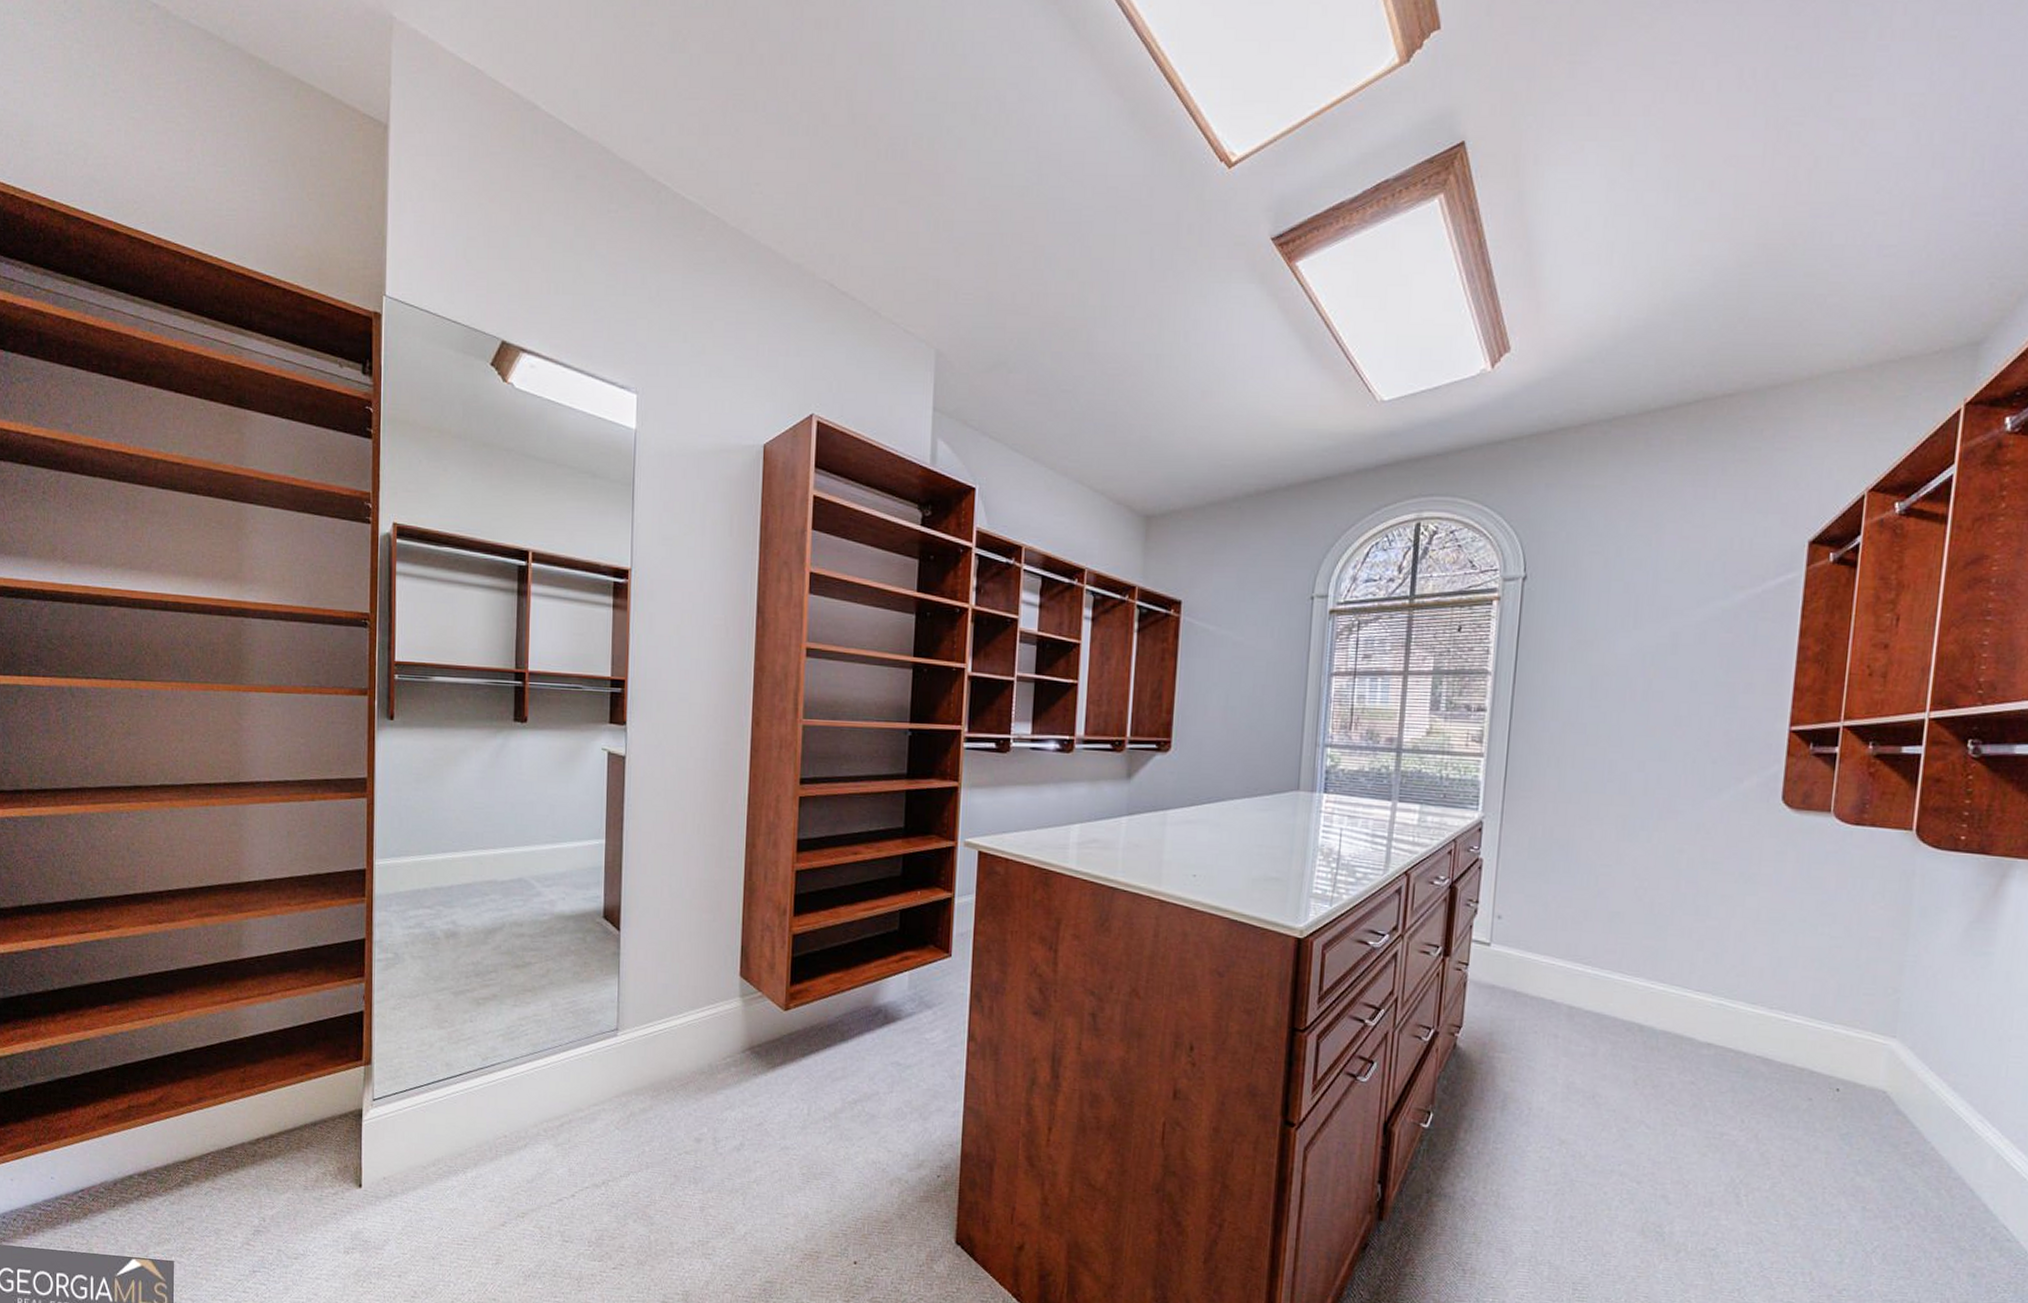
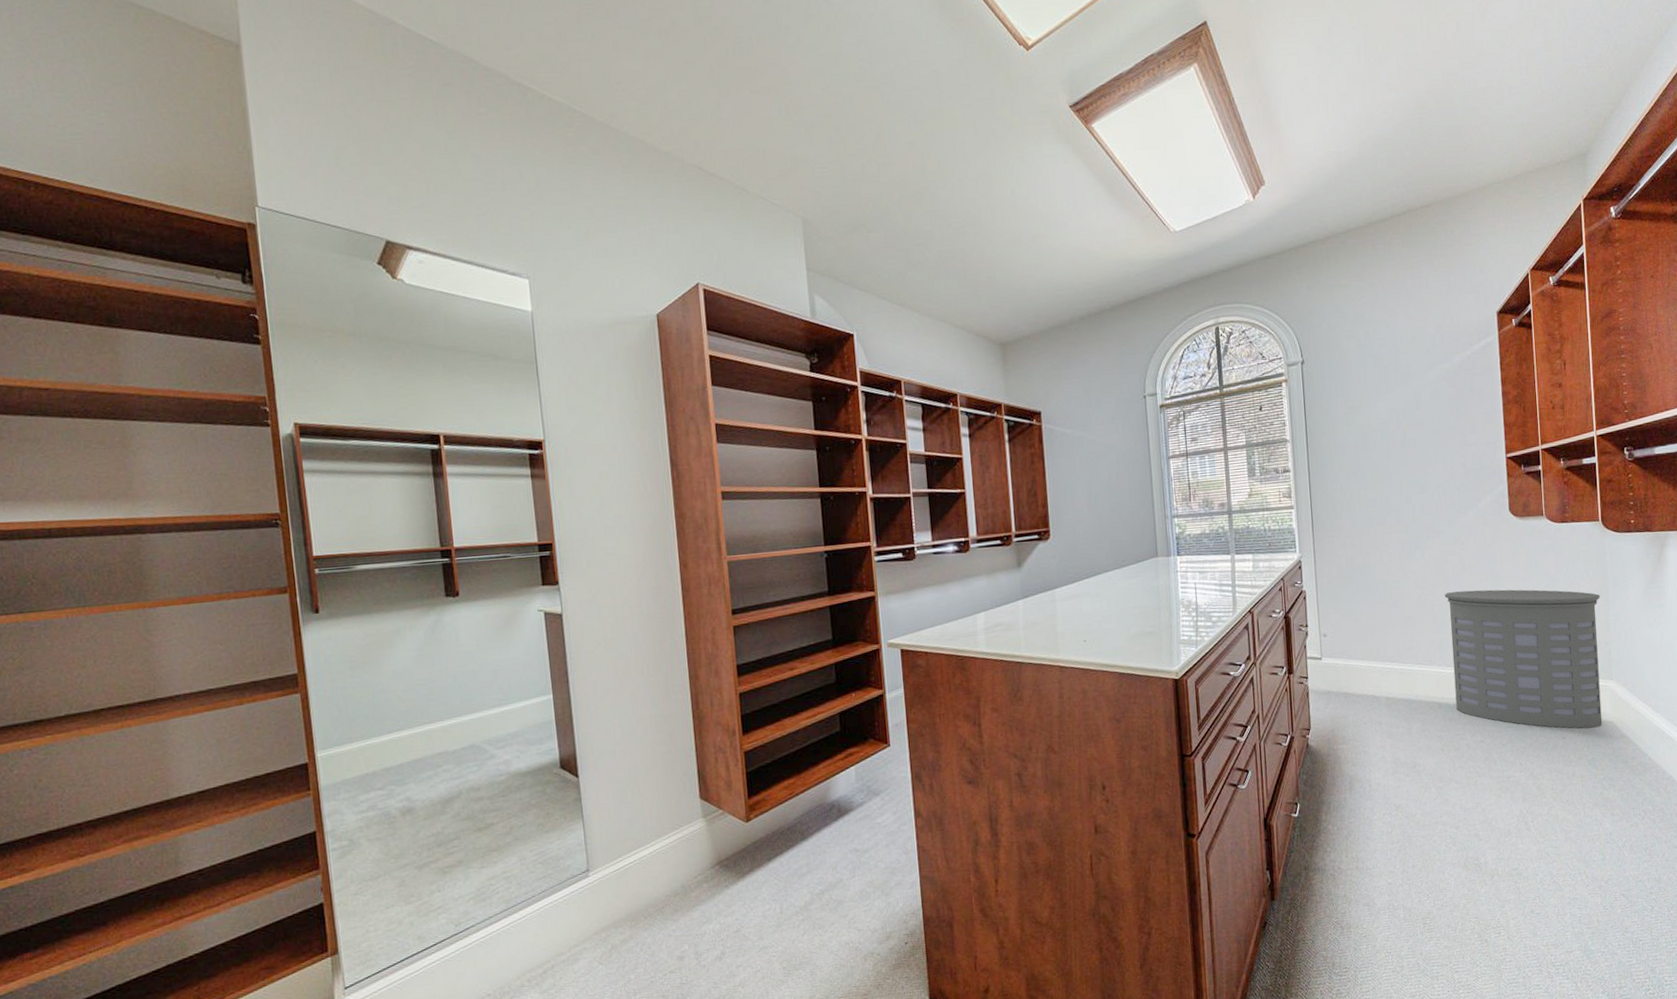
laundry hamper: none [1663,890,1896,1095] -> present [1445,589,1602,729]

